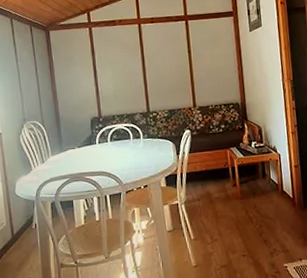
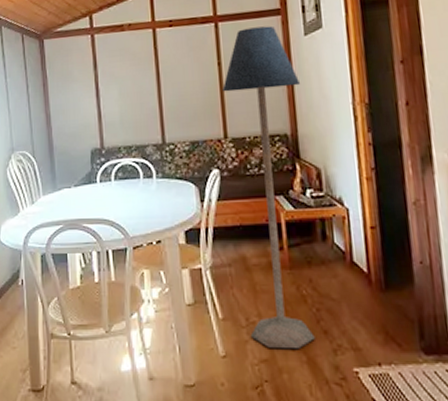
floor lamp: none [192,24,258,256] -> present [222,26,315,350]

